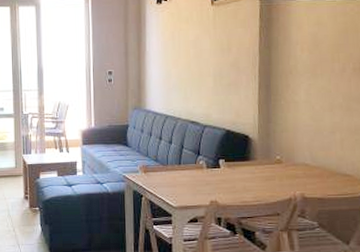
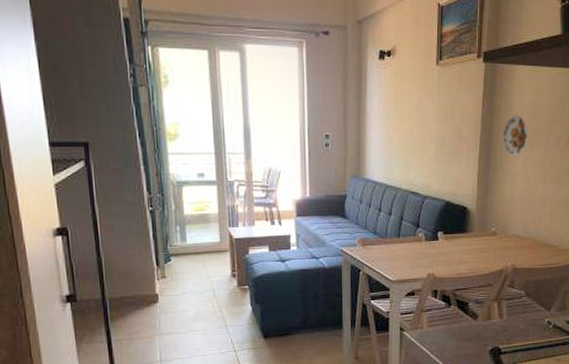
decorative plate: none [282,45,310,86] -> present [502,114,528,157]

